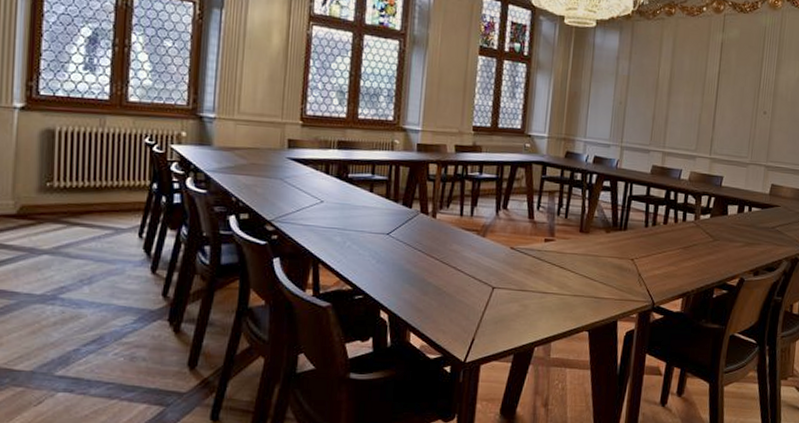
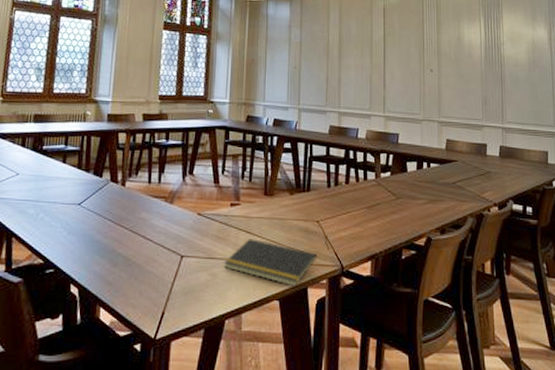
notepad: none [535,273,629,319] -> present [223,239,317,287]

